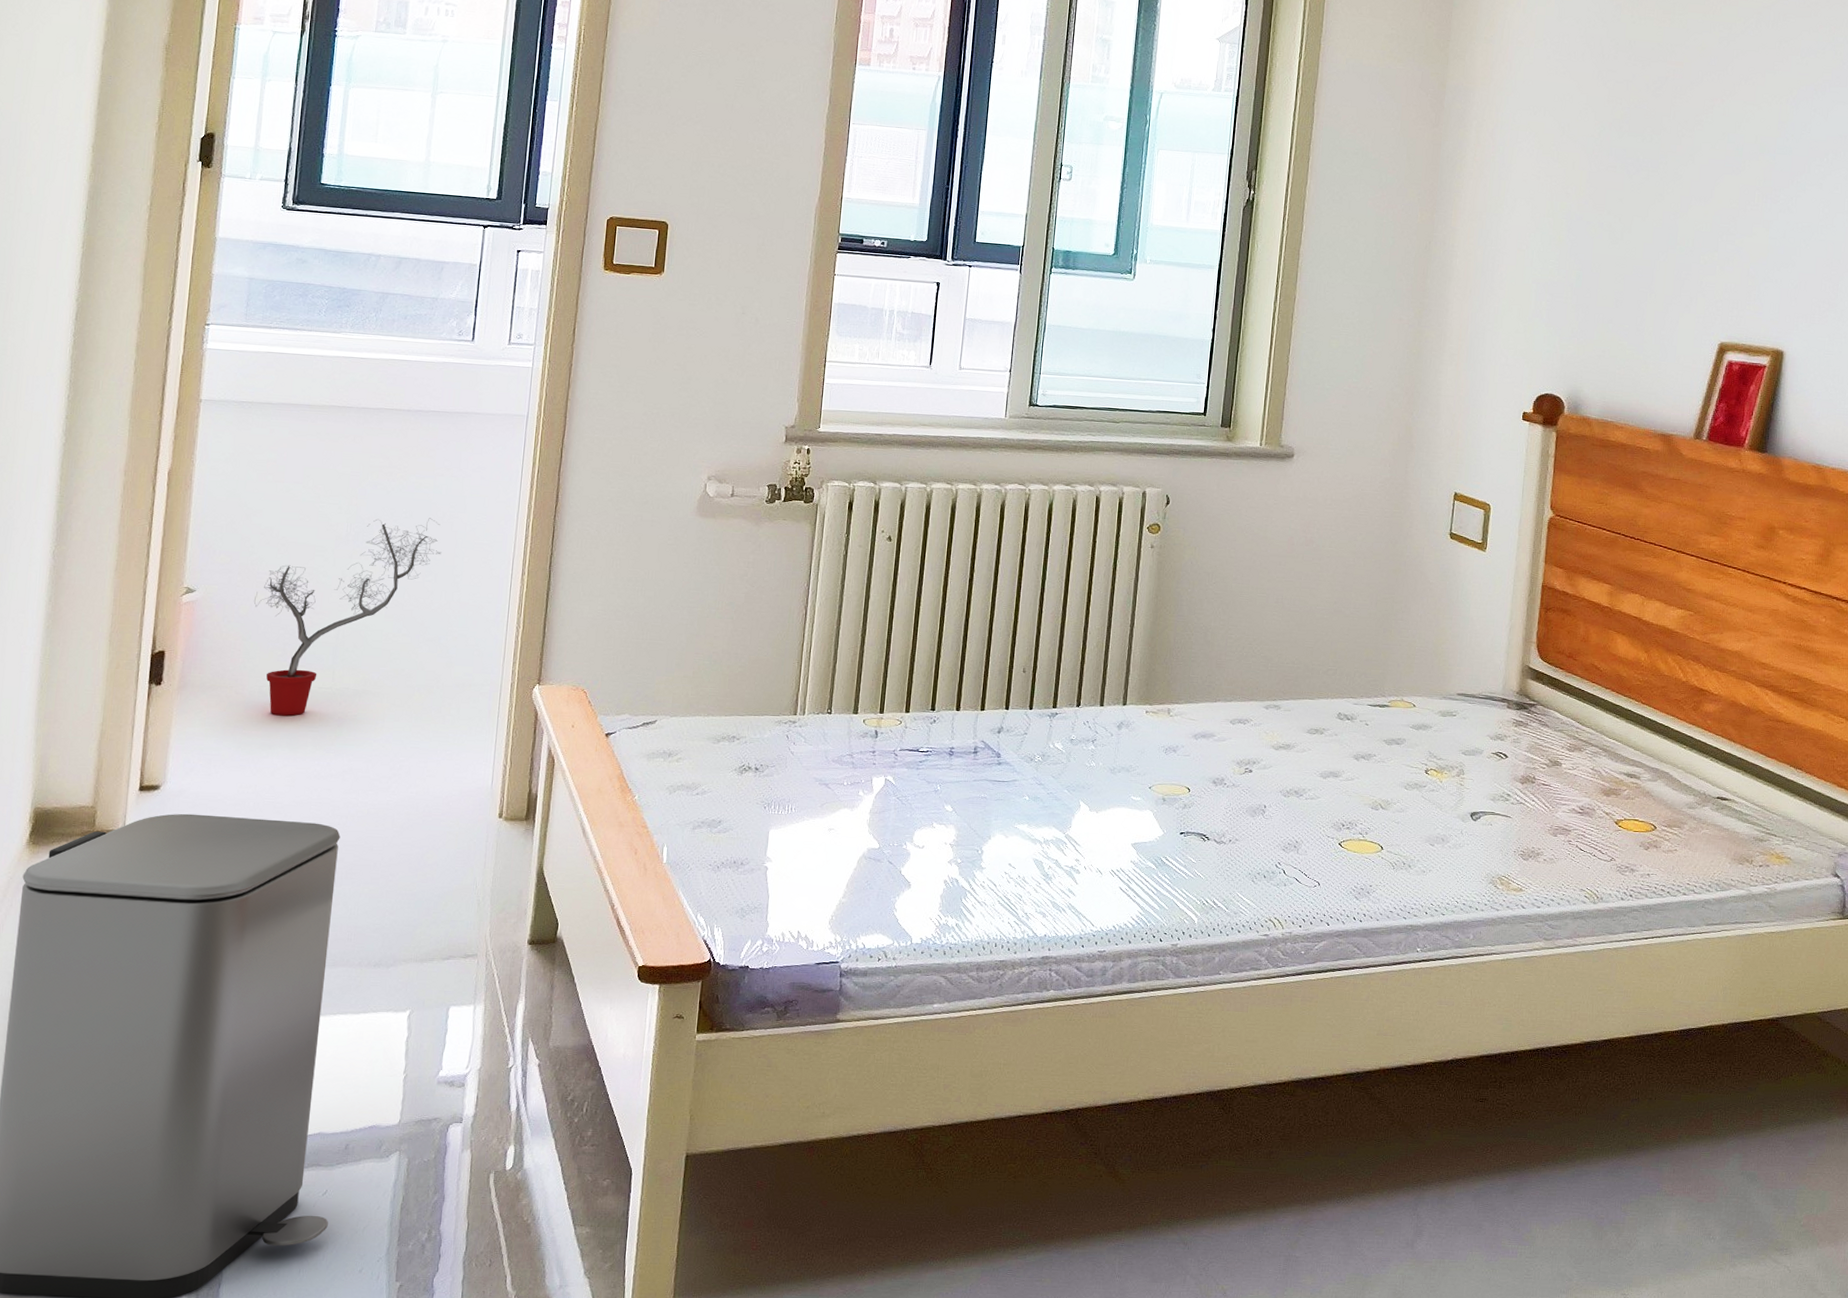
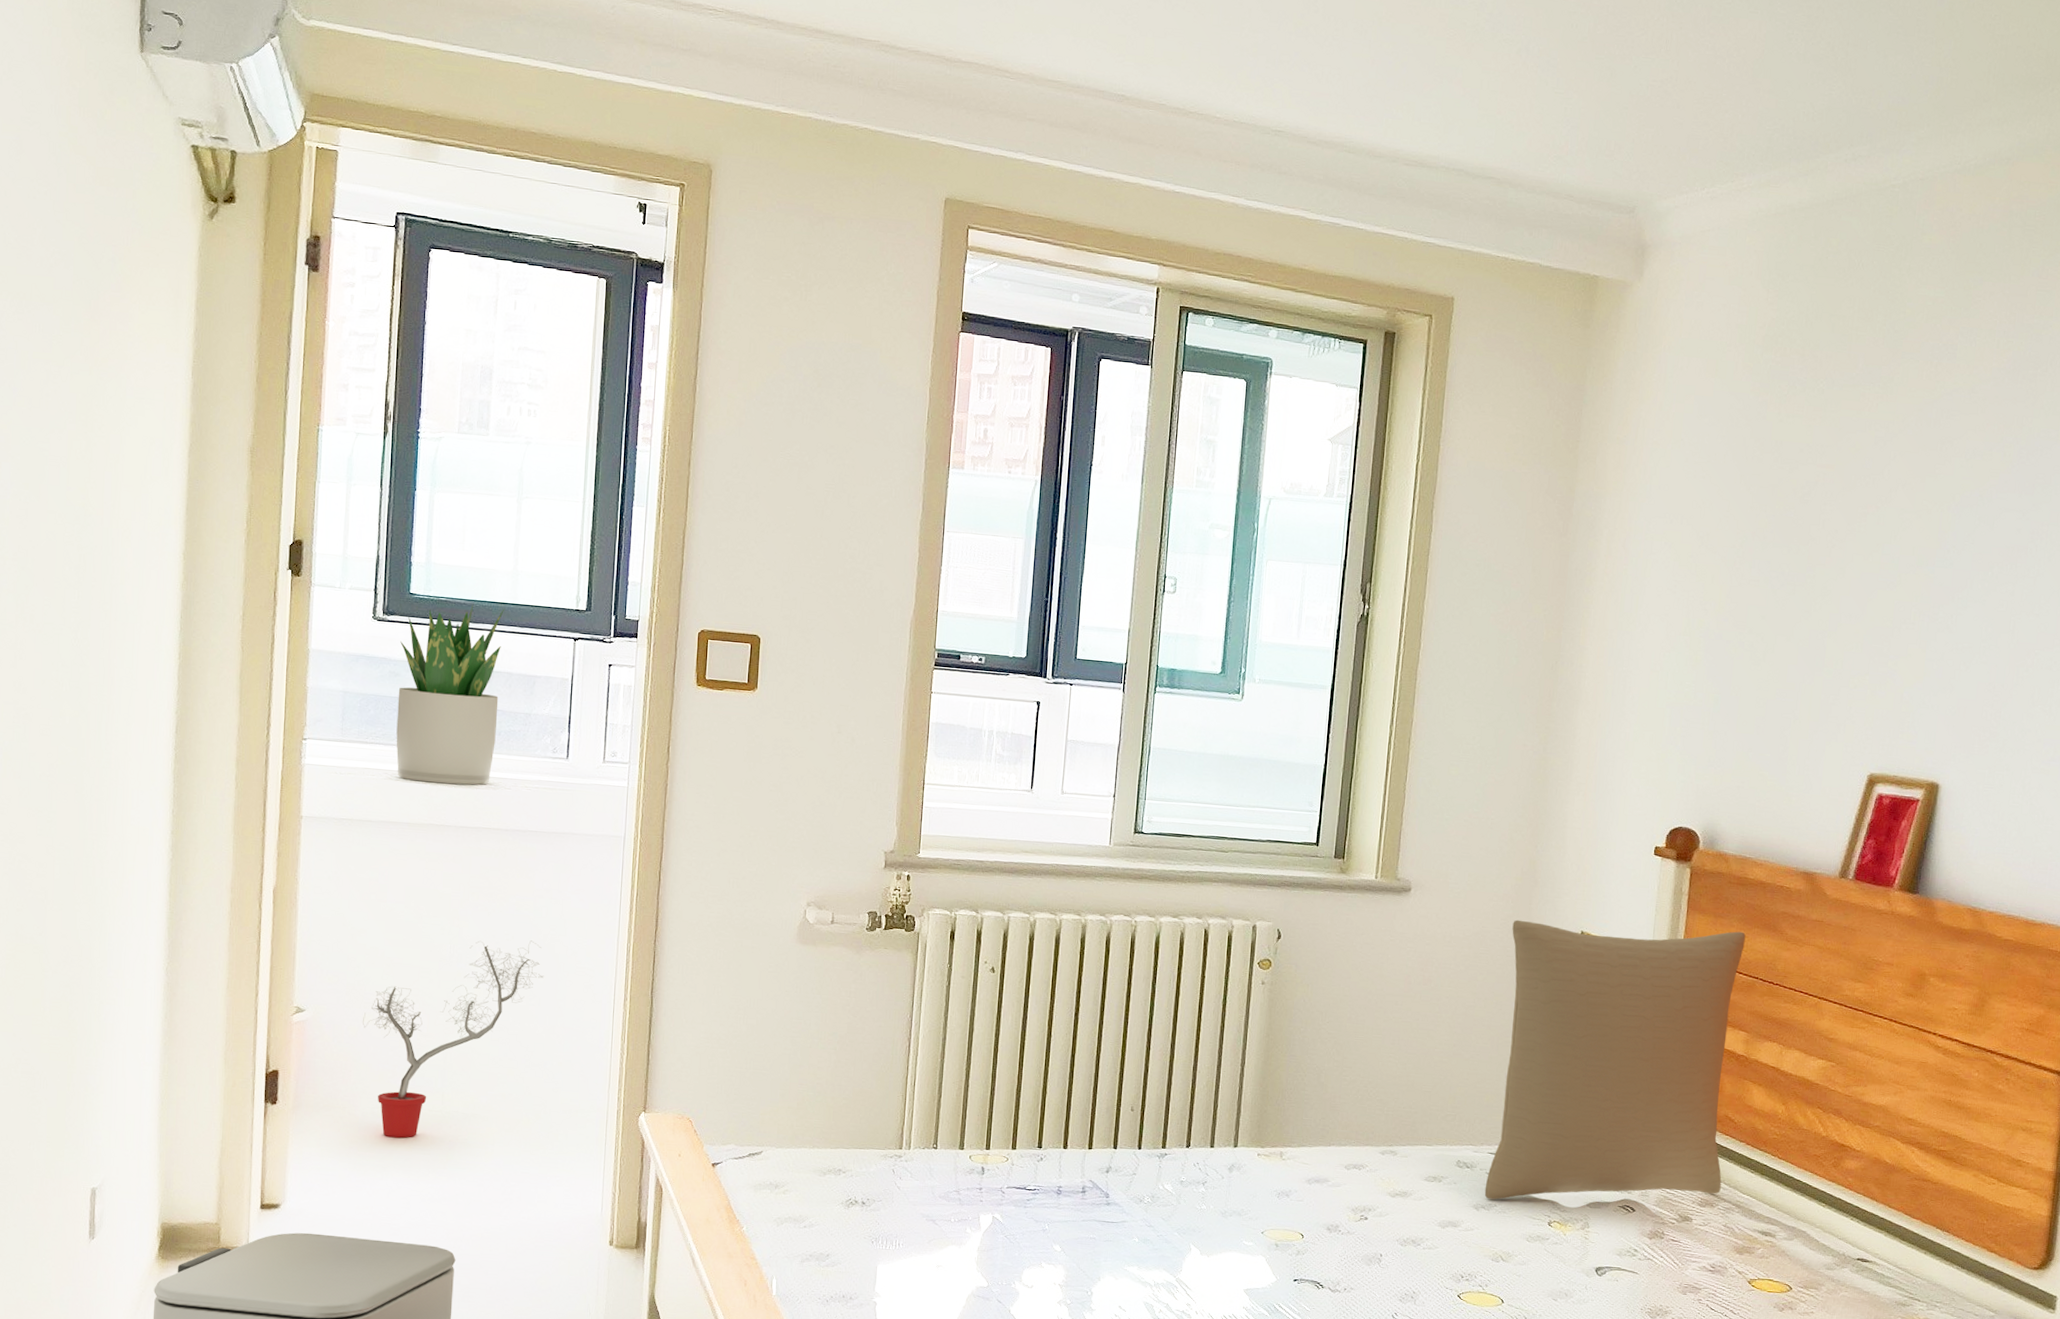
planter: none [300,193,416,368] -> present [396,603,505,785]
pillow: none [1364,482,1608,750] -> present [1484,919,1746,1200]

